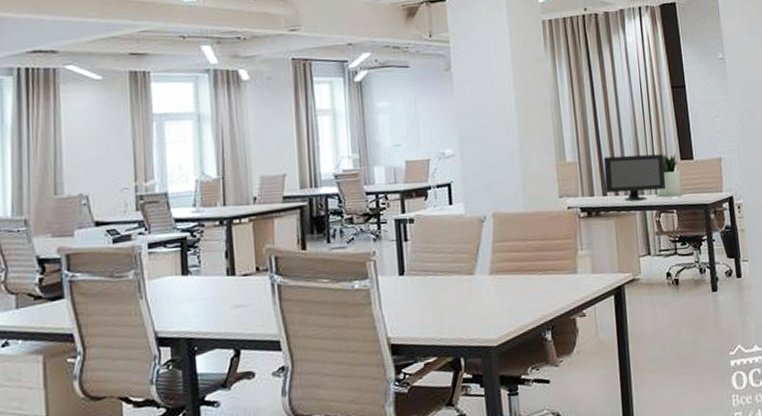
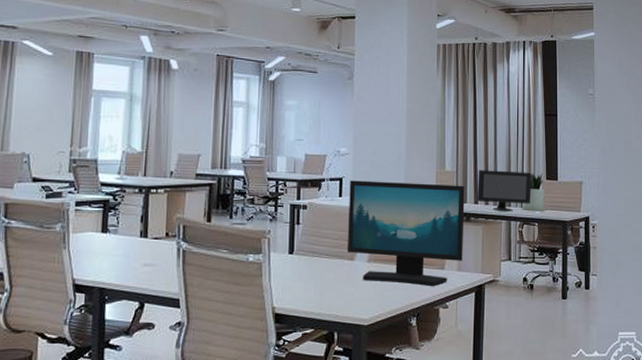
computer monitor: none [459,176,597,296] -> present [348,180,465,286]

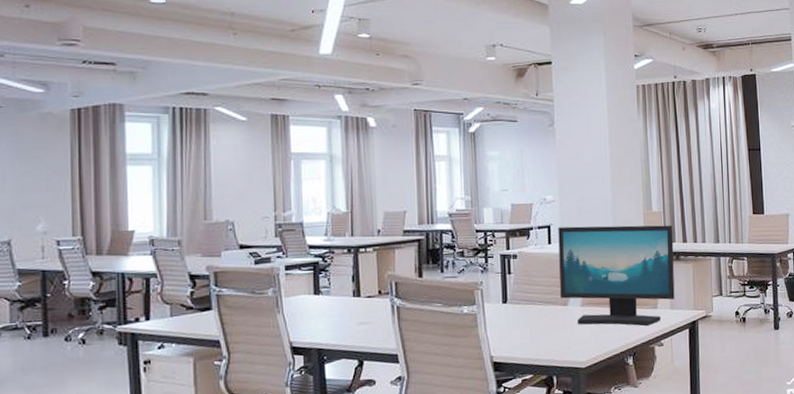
computer monitor: present [476,170,531,211] -> none [685,208,739,248]
planter: present [520,172,546,212] -> none [728,207,754,247]

